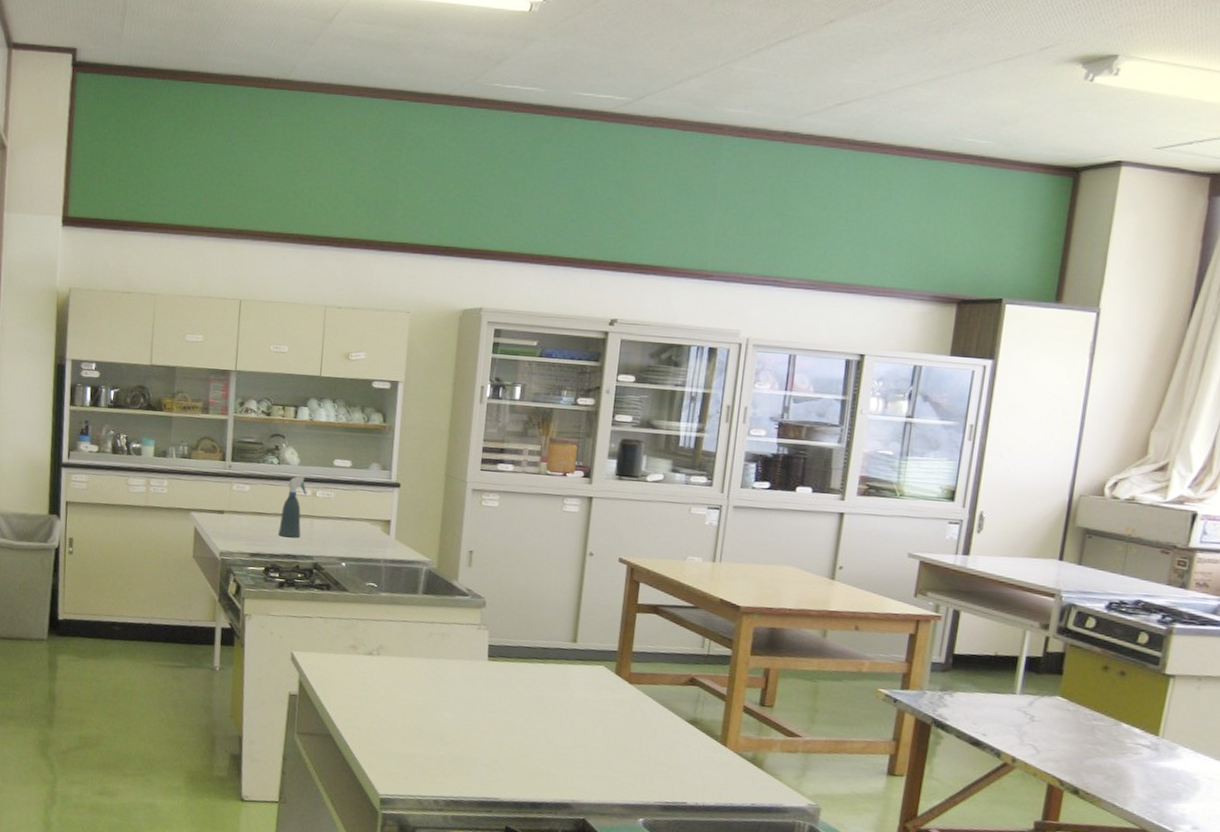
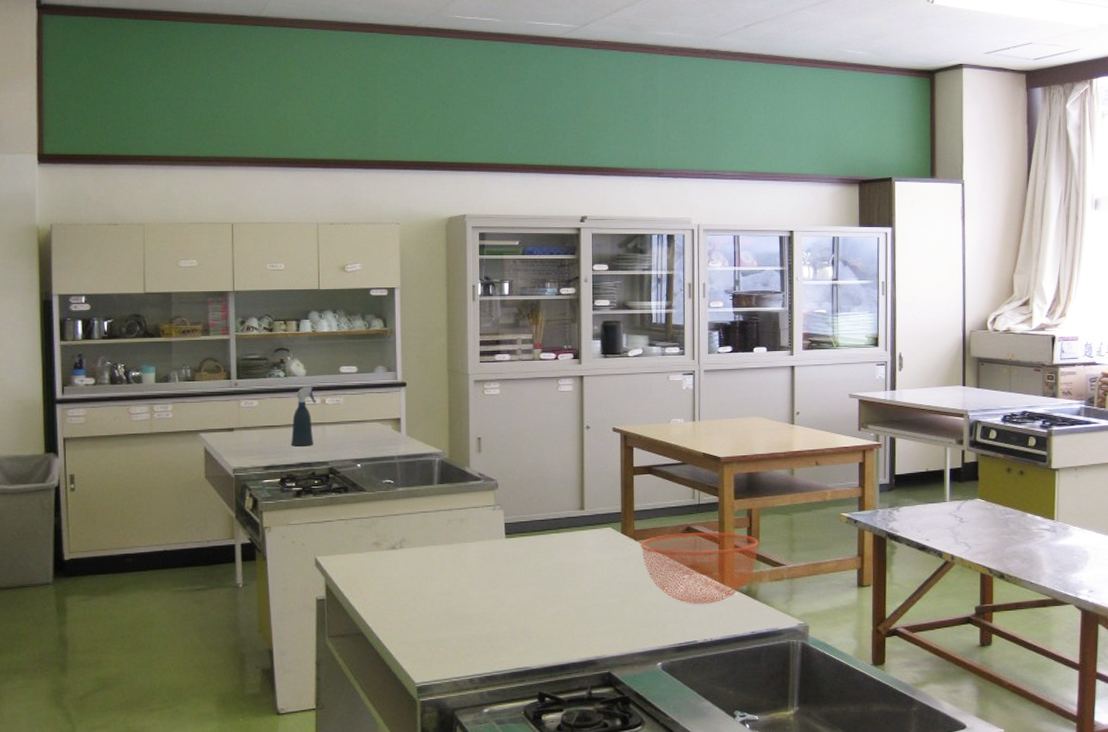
jar: present [546,437,578,474] -> none [539,325,565,357]
colander: none [635,682,774,766] -> present [640,531,759,604]

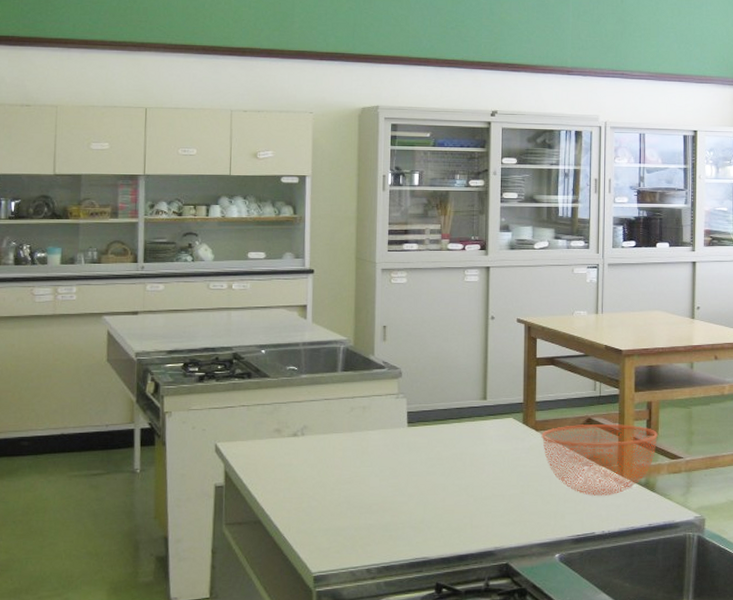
spray bottle: present [291,386,316,446] -> none [196,271,223,331]
soda can: present [600,320,624,355] -> none [507,213,531,247]

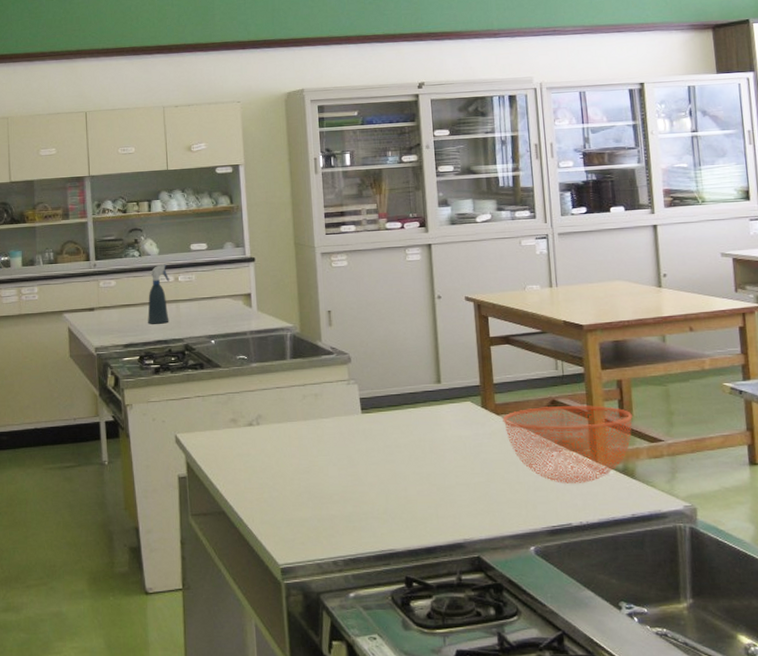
spray bottle: none [196,271,223,331] -> present [148,264,170,324]

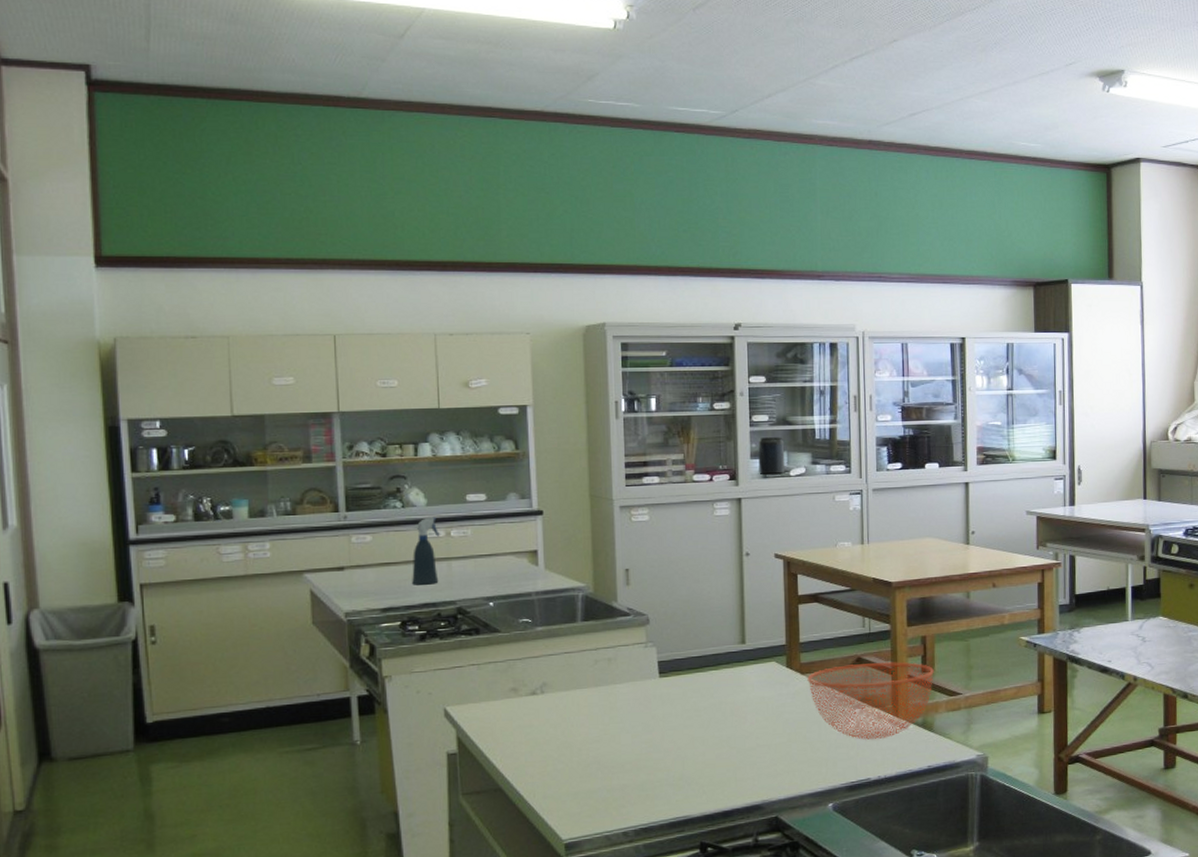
soda can: none [444,186,472,222] -> present [758,437,785,475]

